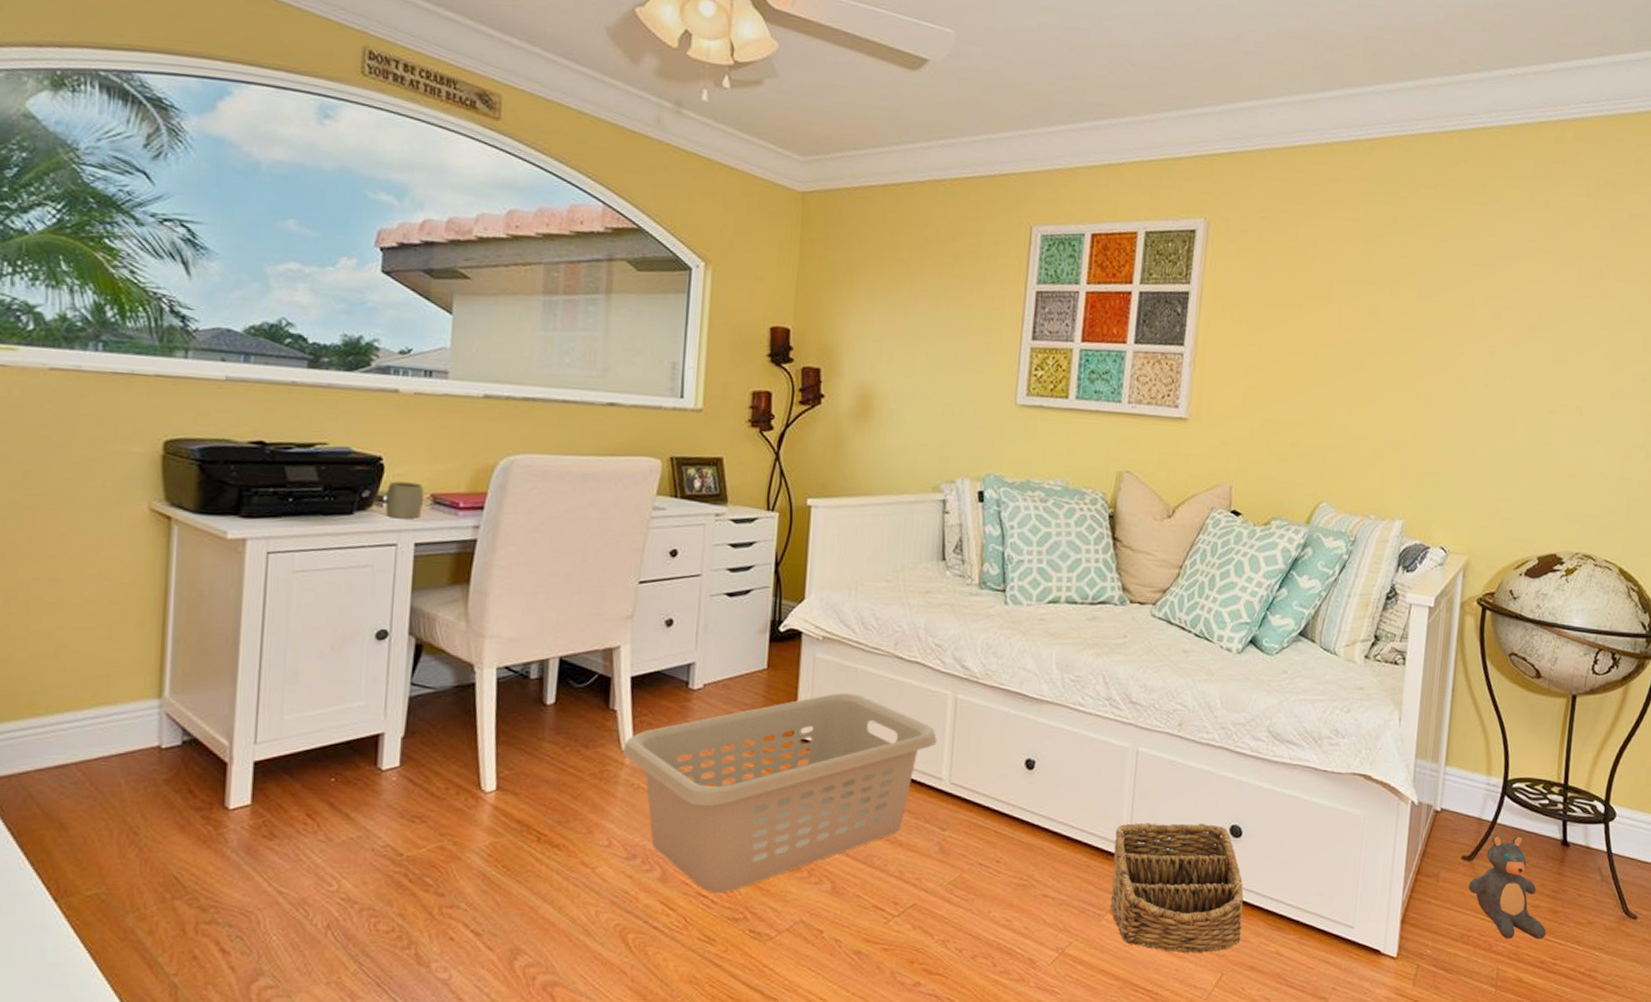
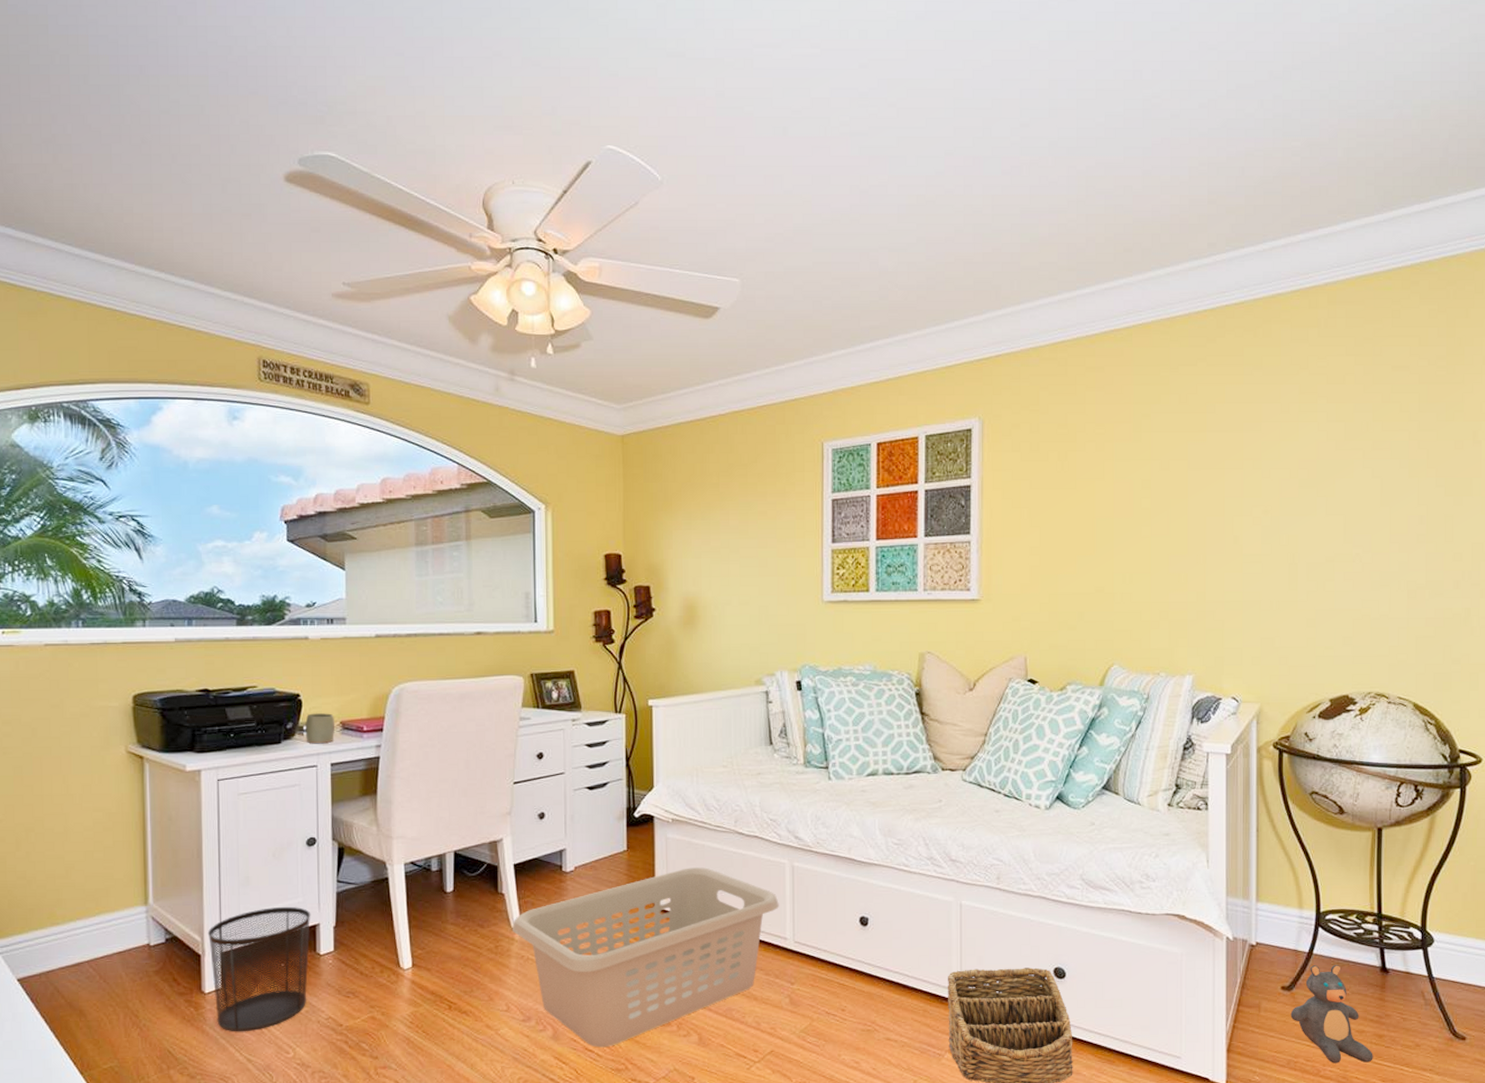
waste bin: none [238,710,375,857] -> present [207,906,311,1031]

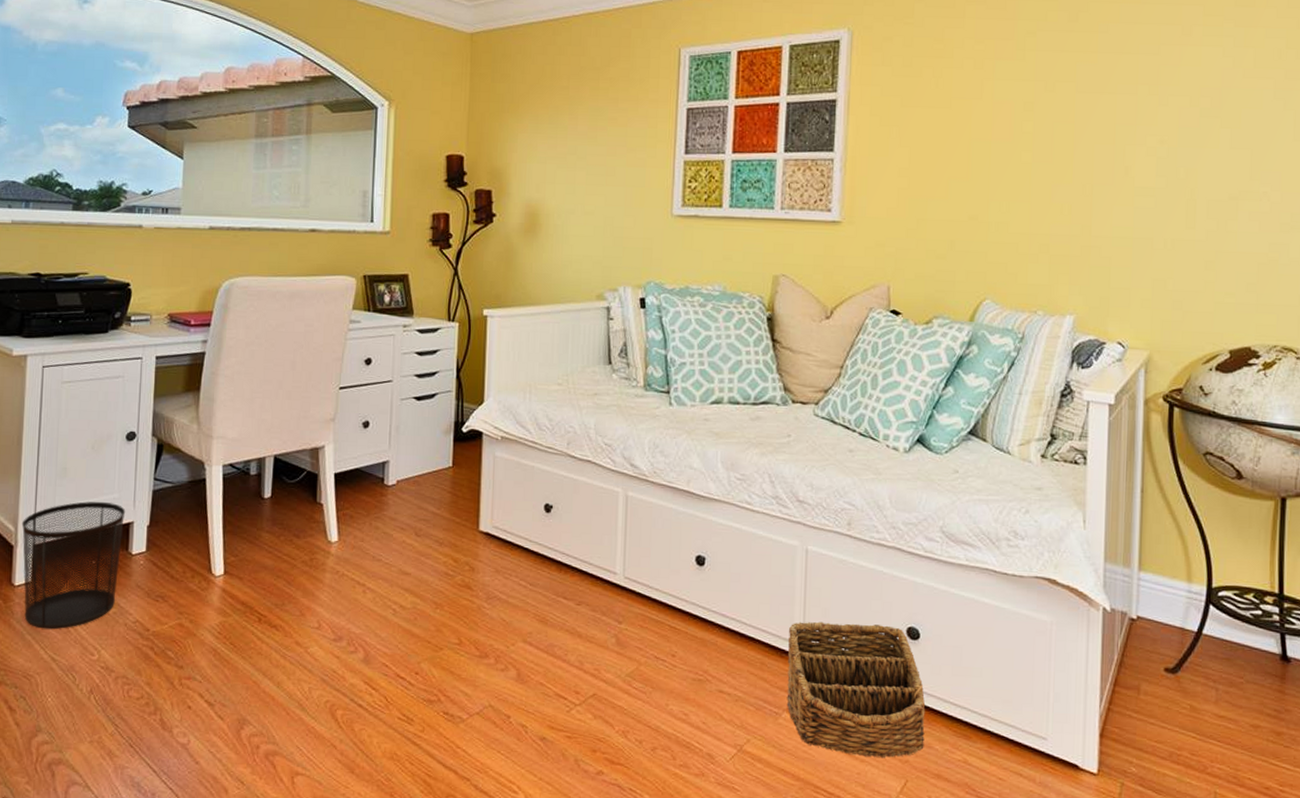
mug: present [305,713,336,743] -> none [133,304,163,335]
laundry basket: present [511,867,779,1048] -> none [328,489,610,676]
stuffed animal: present [1290,965,1373,1063] -> none [1174,647,1270,763]

